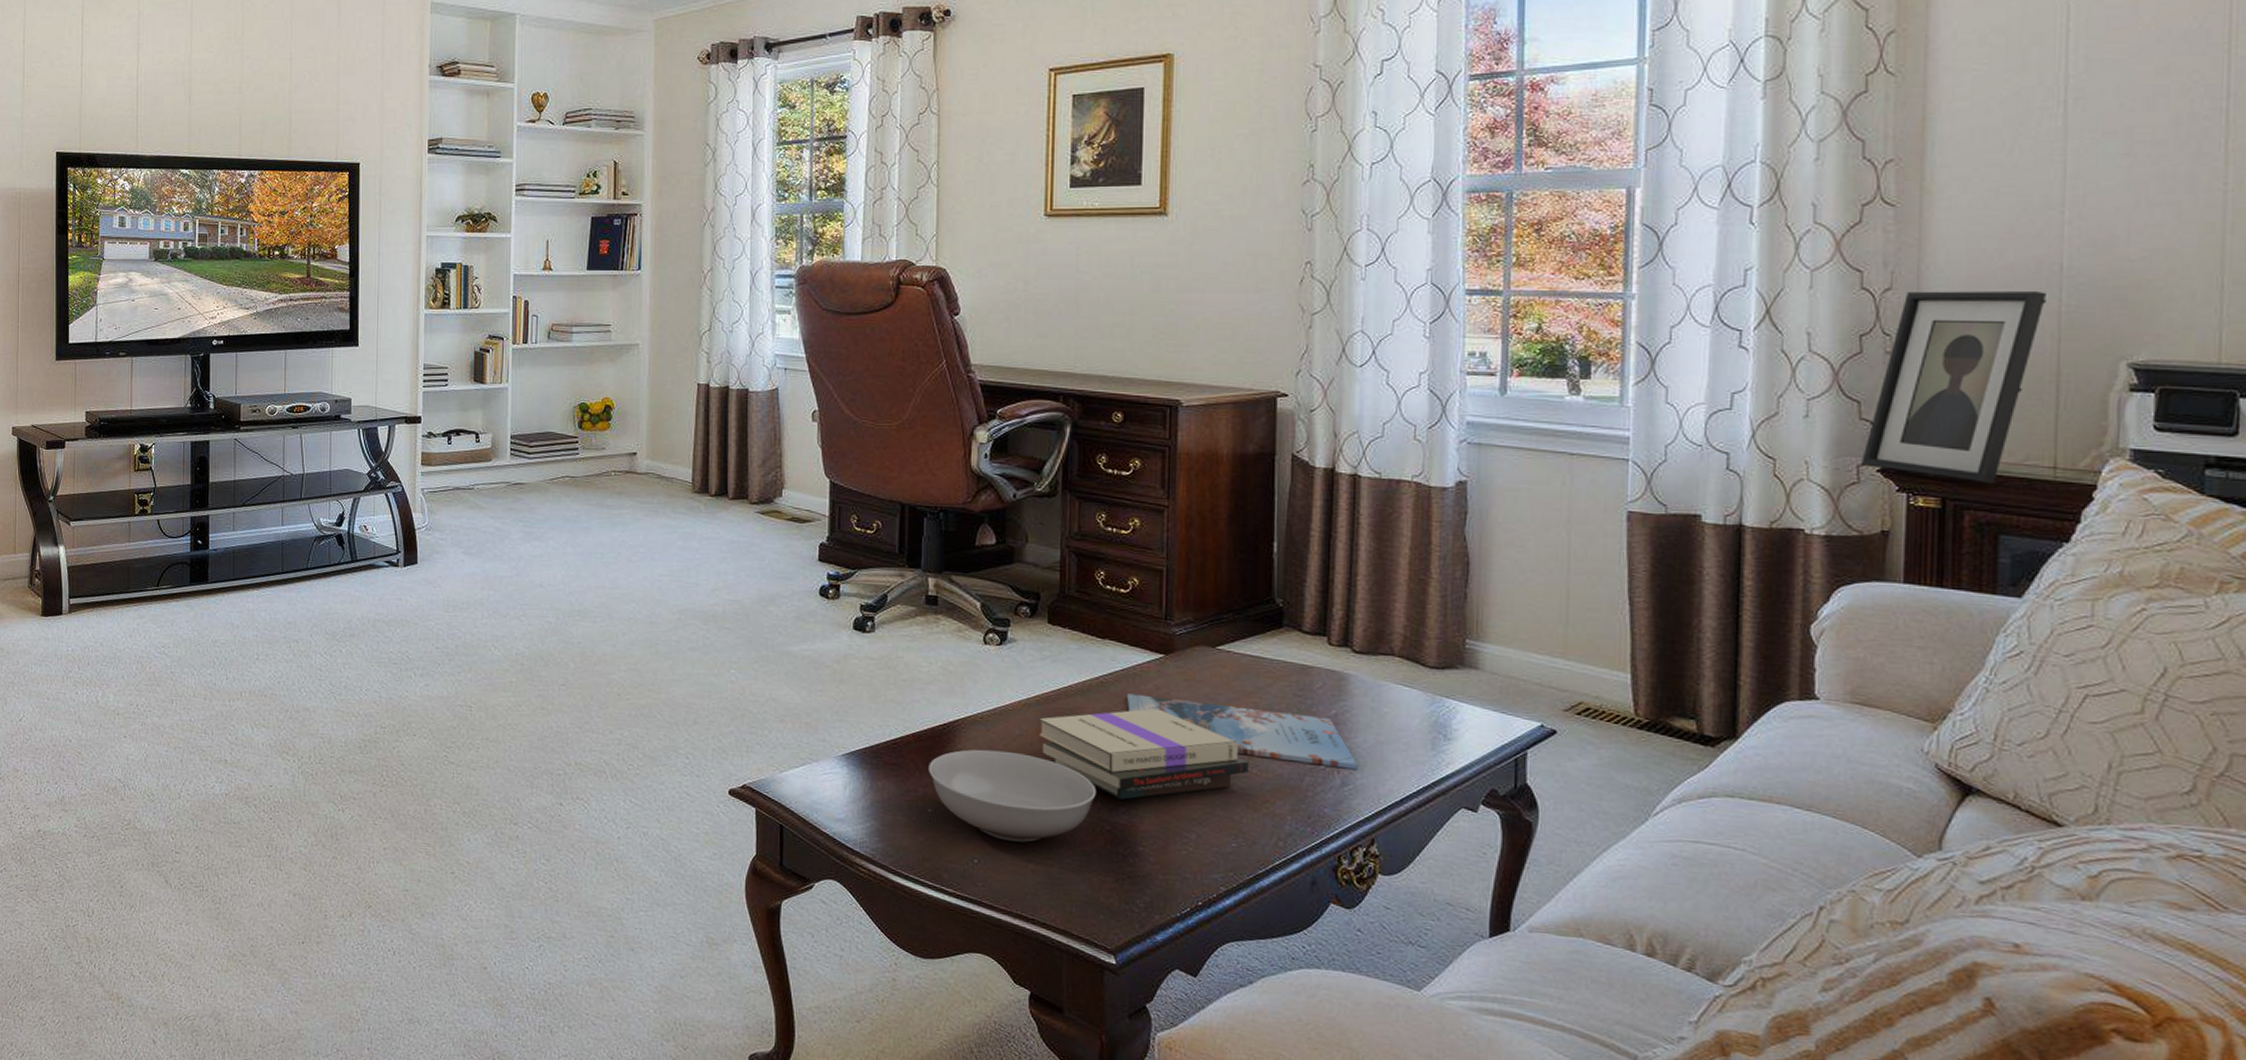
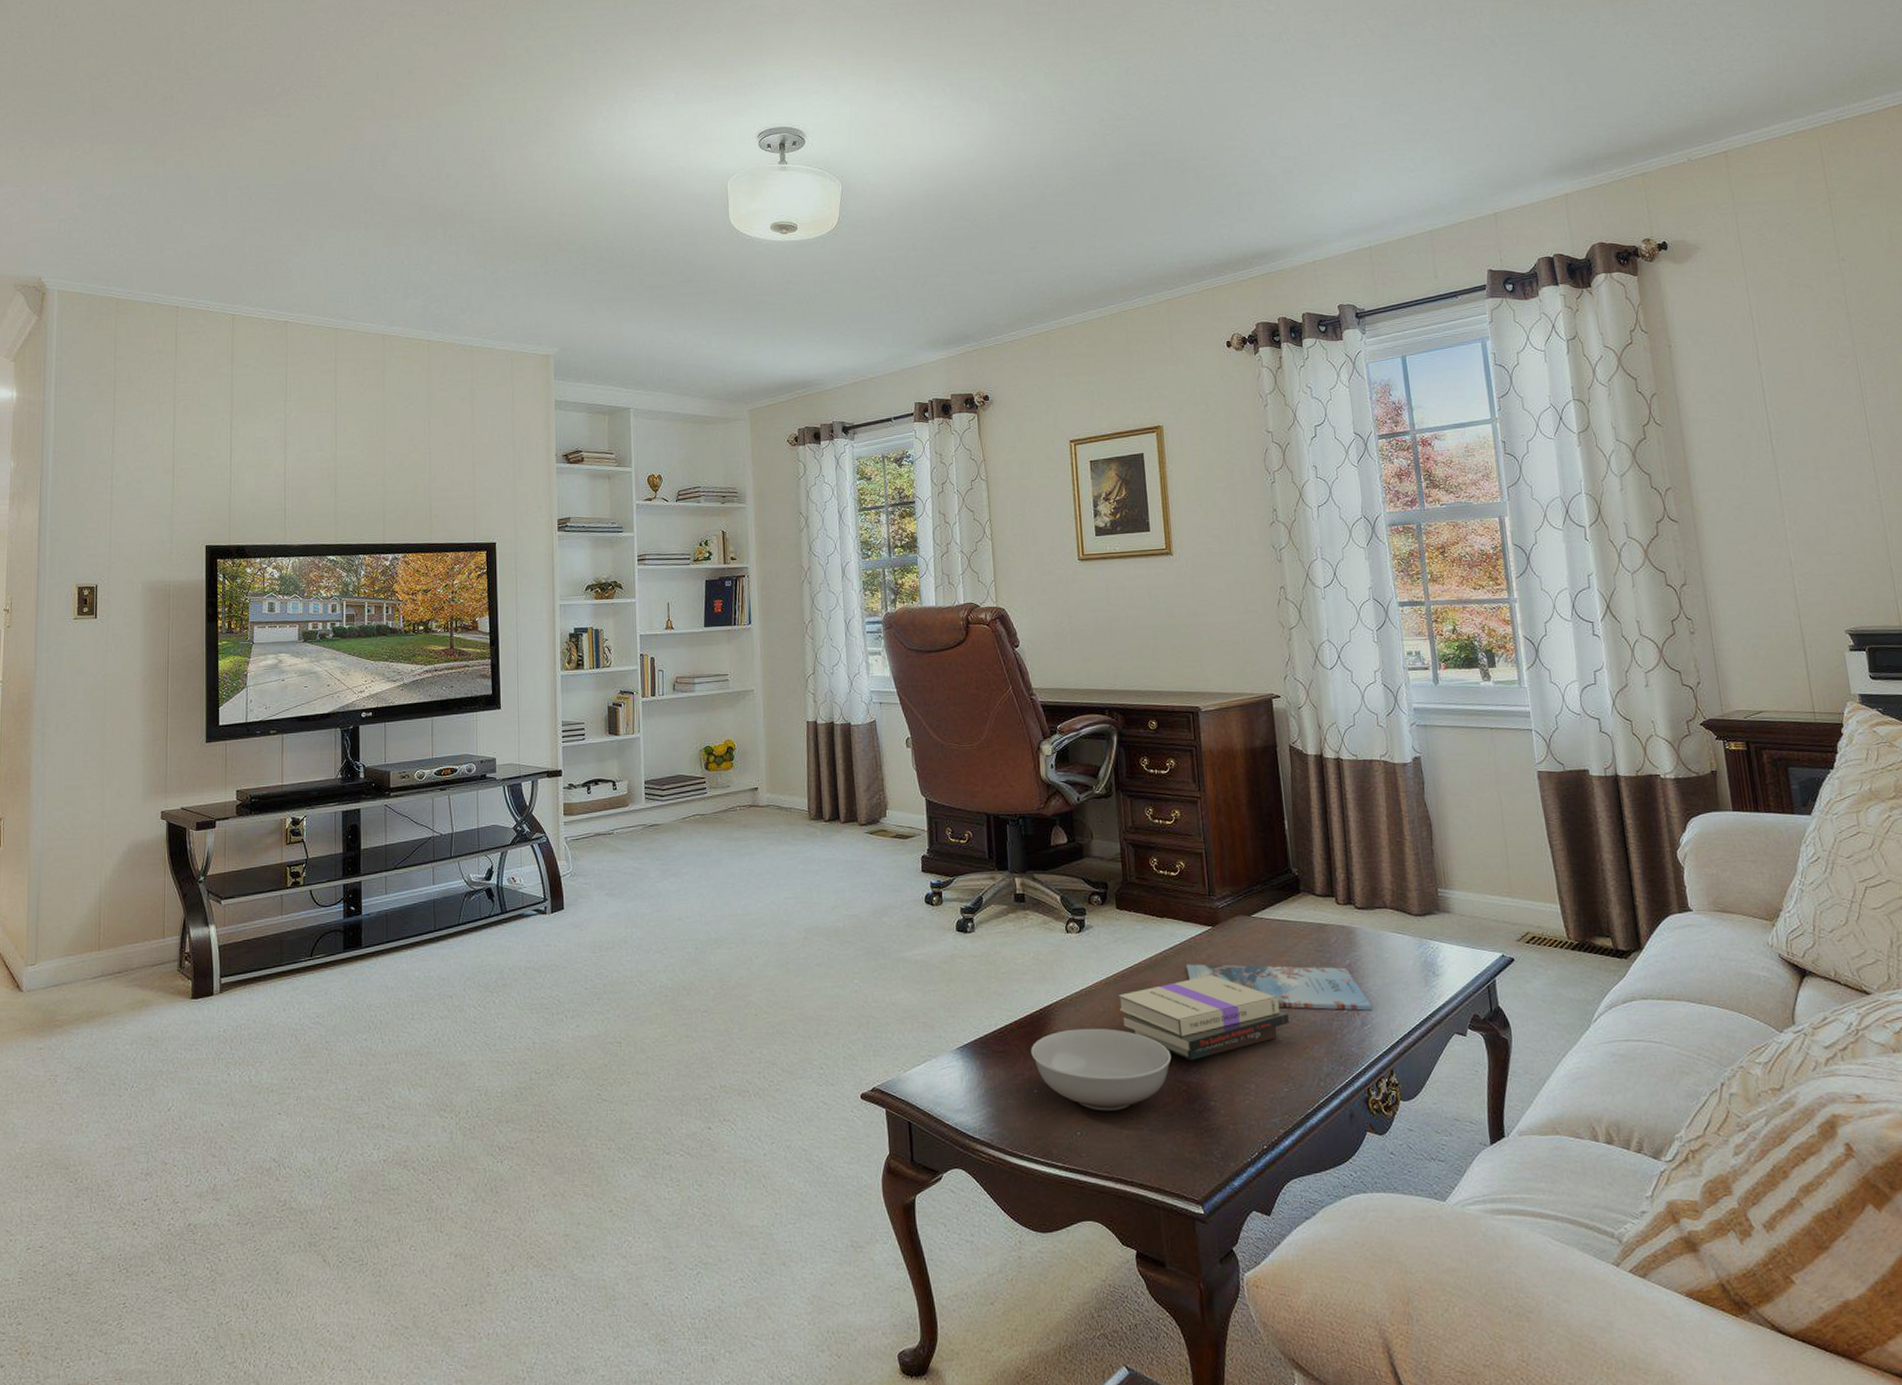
picture frame: present [1861,291,2048,485] -> none [1688,580,1787,729]

